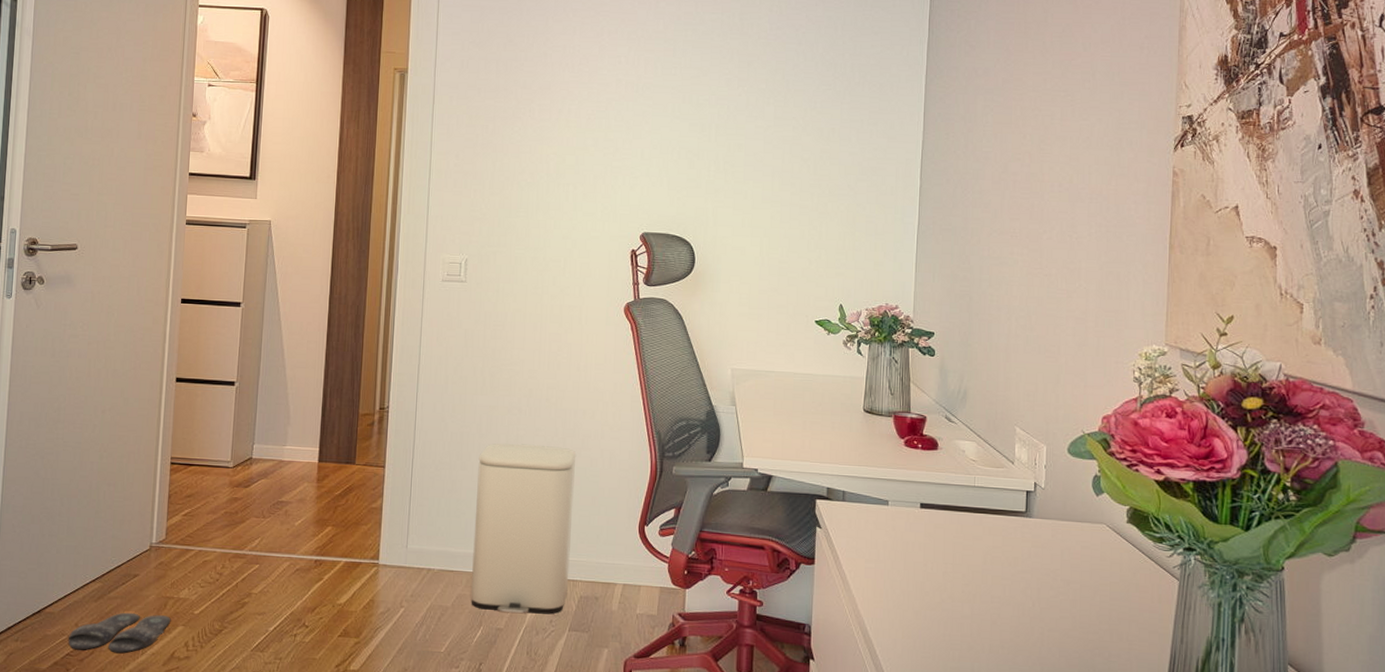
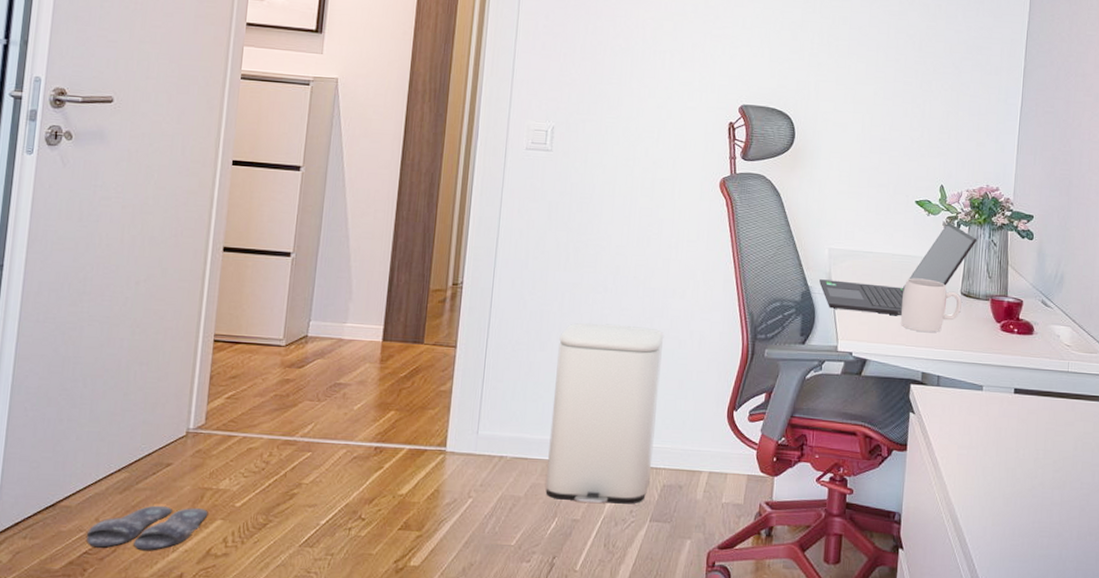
laptop: none [723,341,878,432] -> present [819,222,977,315]
mug: none [804,396,864,449] -> present [900,278,962,333]

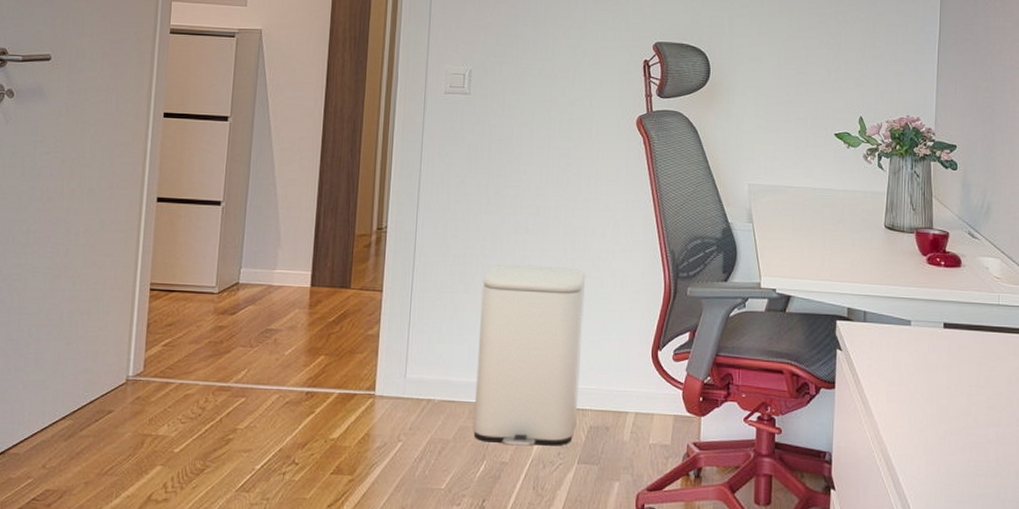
slippers: present [86,505,208,551] -> none [34,452,149,497]
laptop: present [819,222,977,315] -> none [740,154,900,250]
mug: present [900,278,962,333] -> none [823,212,886,268]

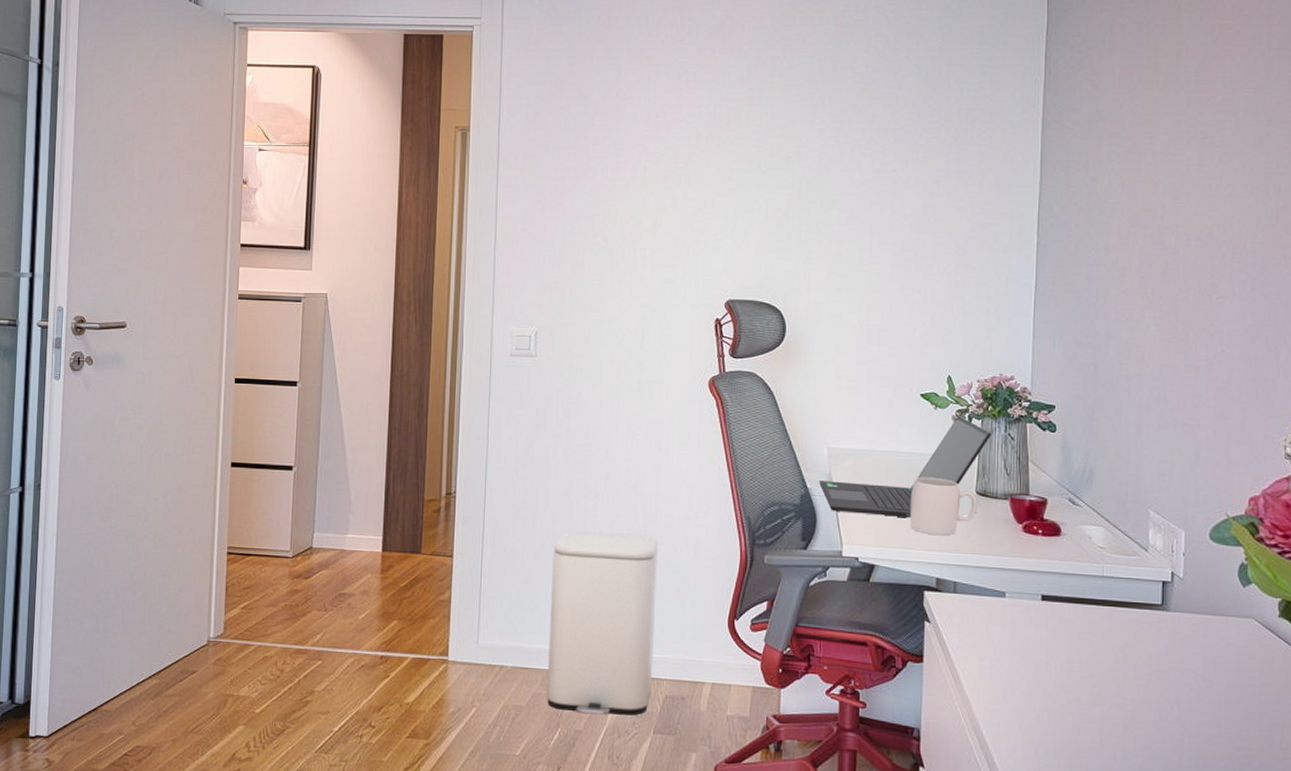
laptop: none [740,154,900,250] -> present [819,416,992,517]
mug: none [823,212,886,268] -> present [909,477,977,536]

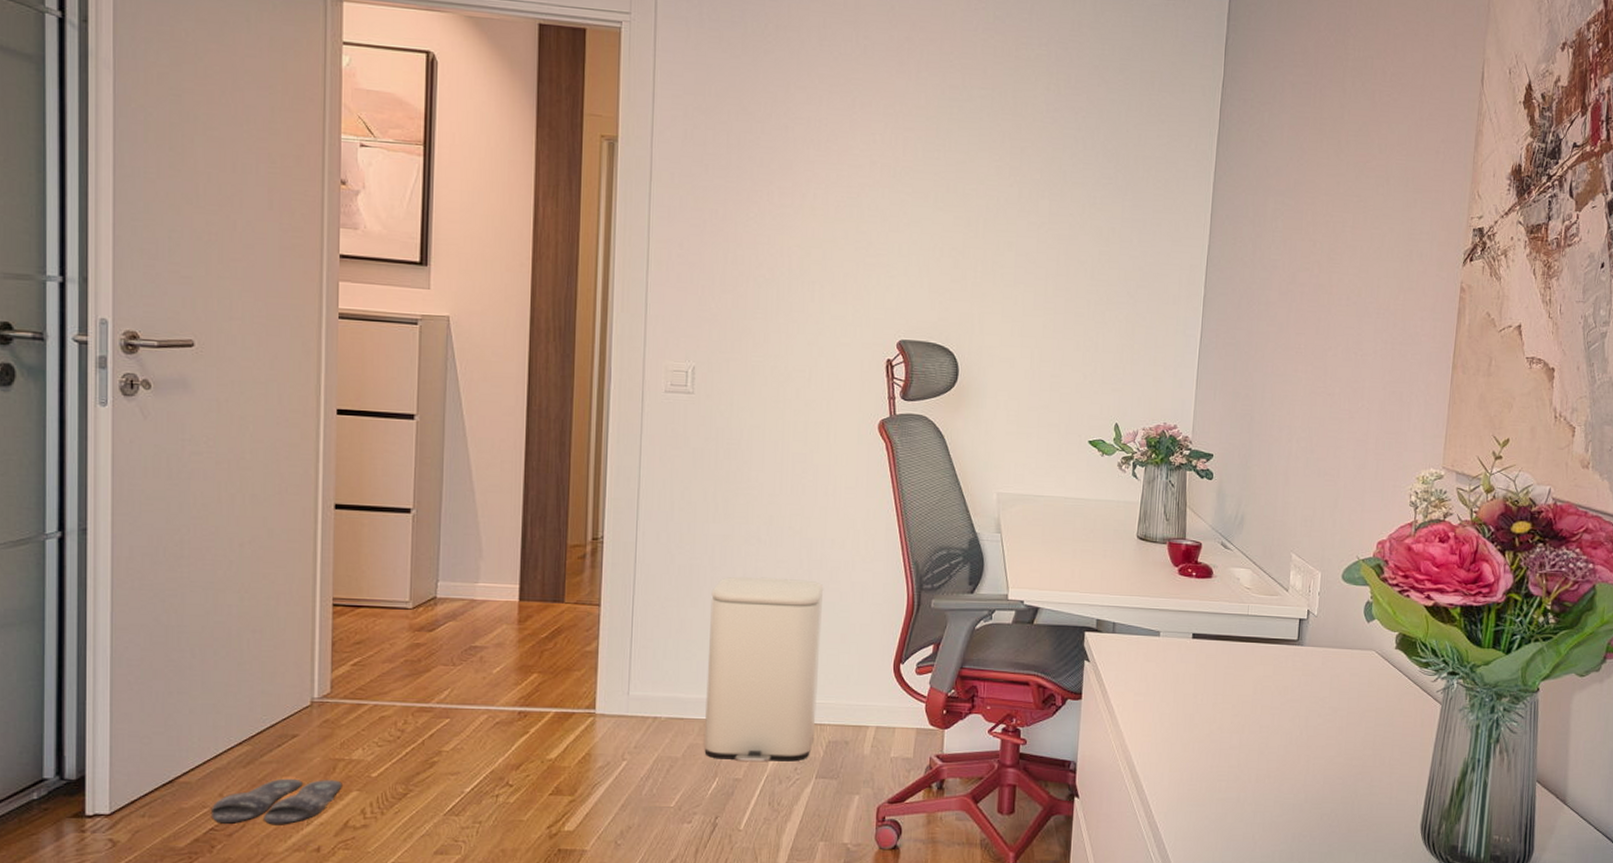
slippers: none [125,710,231,754] -> present [210,778,342,825]
laptop: present [819,416,992,517] -> none [988,463,1154,561]
mug: present [909,477,977,536] -> none [1074,522,1138,579]

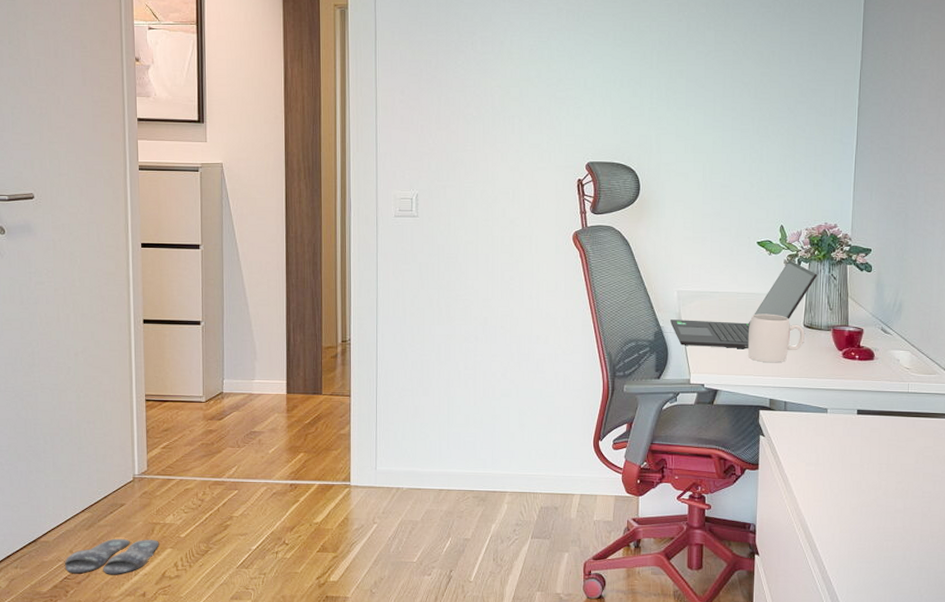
pedal bin: present [704,576,824,762] -> none [438,369,532,525]
laptop: none [988,463,1154,561] -> present [670,260,818,348]
mug: none [1074,522,1138,579] -> present [747,313,805,363]

